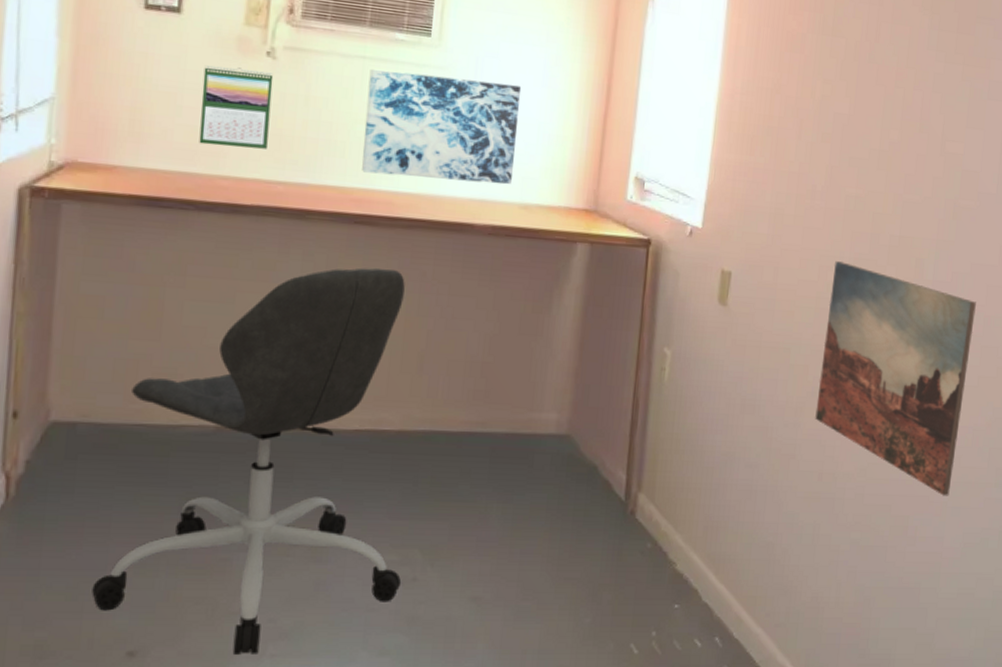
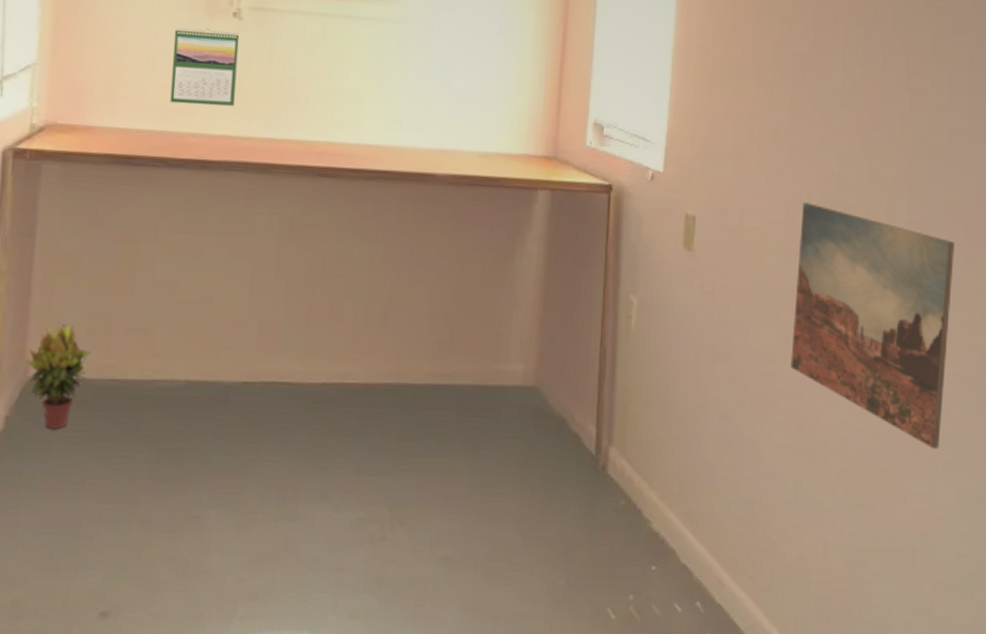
potted plant: none [47,367,115,474] -> present [26,323,90,430]
office chair: present [92,268,405,656] -> none [66,220,370,617]
wall art: present [362,68,521,185] -> none [325,25,478,134]

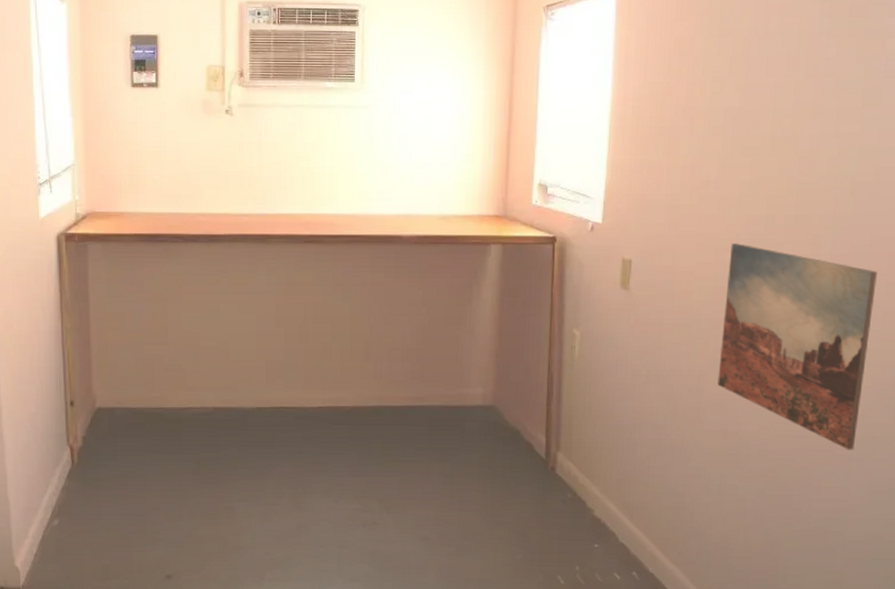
potted plant: present [26,323,90,430] -> none [93,366,140,446]
calendar: present [170,28,240,106] -> none [180,125,232,190]

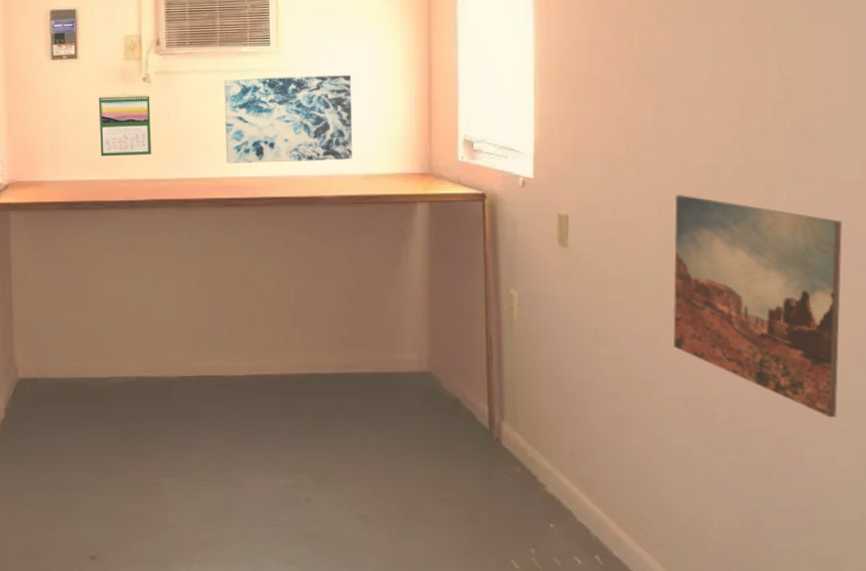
calendar: none [180,125,232,190] -> present [98,94,151,157]
wall art: none [307,114,434,201] -> present [224,75,352,164]

